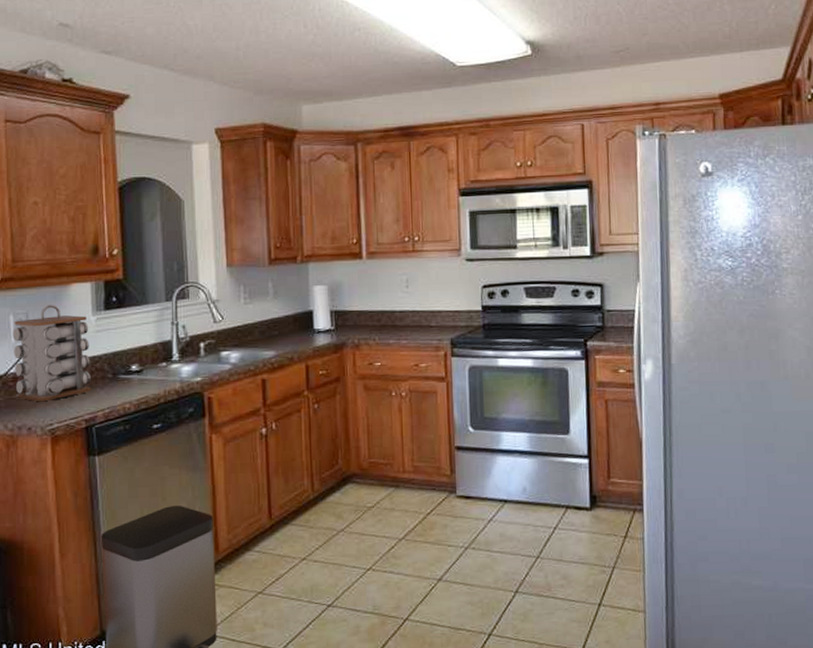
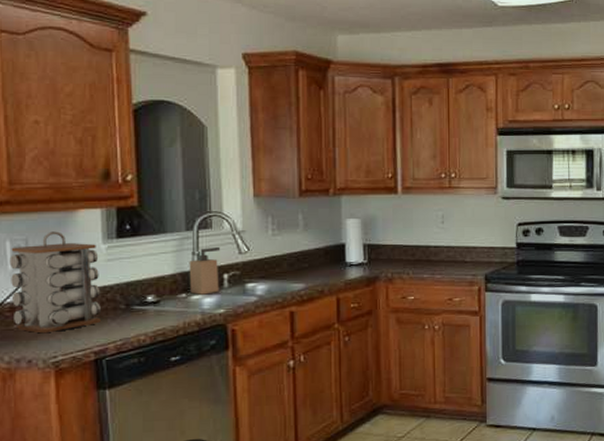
soap dispenser: none [168,316,197,364] -> present [189,246,221,295]

